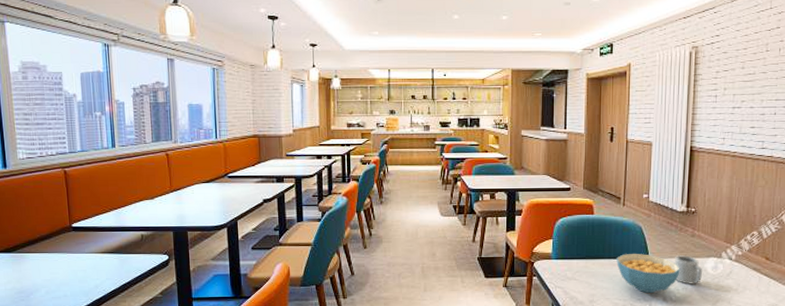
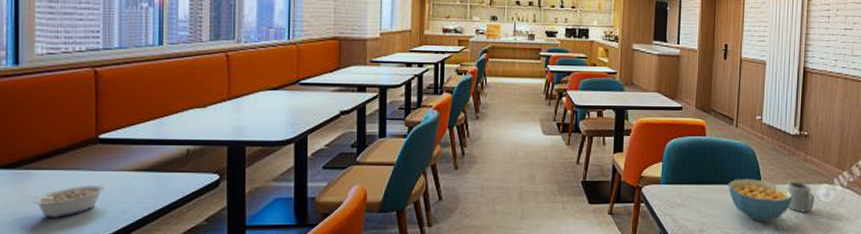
legume: none [18,265,81,292] -> present [21,185,105,218]

